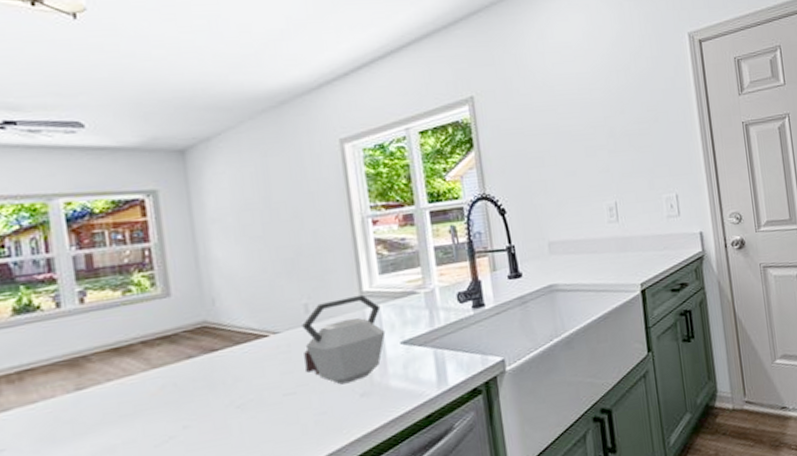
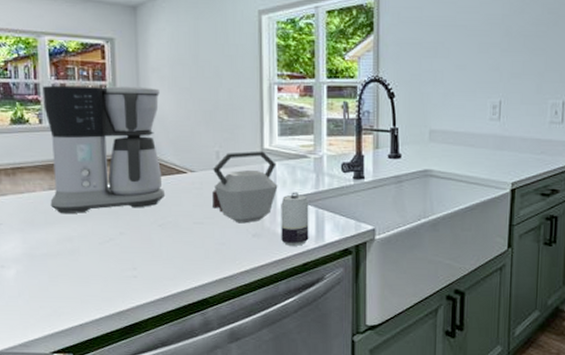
coffee maker: none [58,242,243,418] -> present [42,85,166,213]
beverage can: none [391,334,430,399] -> present [281,192,309,246]

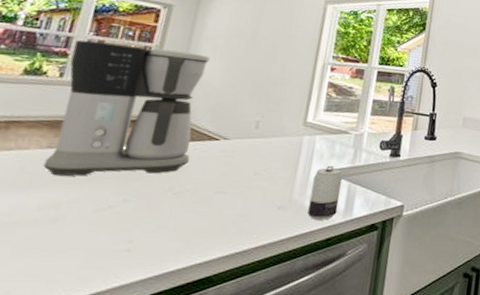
kettle: present [212,151,278,224] -> none [240,123,317,195]

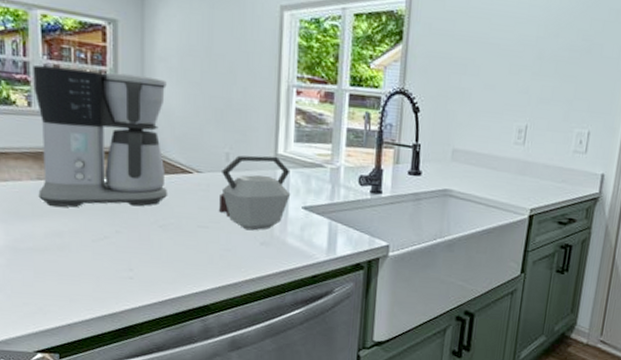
kettle: none [240,123,317,195] -> present [219,155,291,231]
beverage can: present [307,165,343,220] -> none [291,201,323,258]

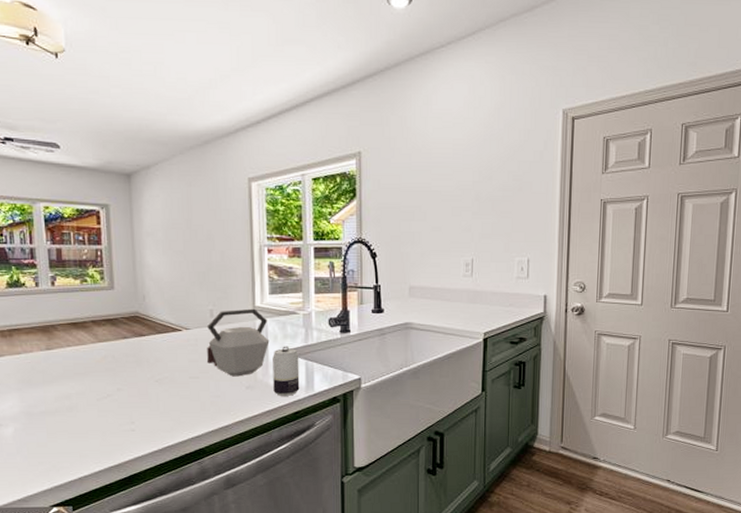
coffee maker: present [33,65,168,208] -> none [38,249,162,372]
beverage can: none [291,201,323,258] -> present [273,346,300,396]

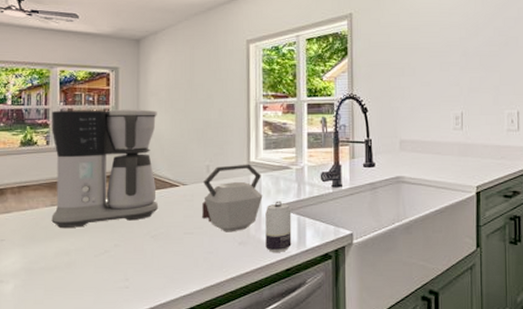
coffee maker: none [38,249,162,372] -> present [51,109,159,228]

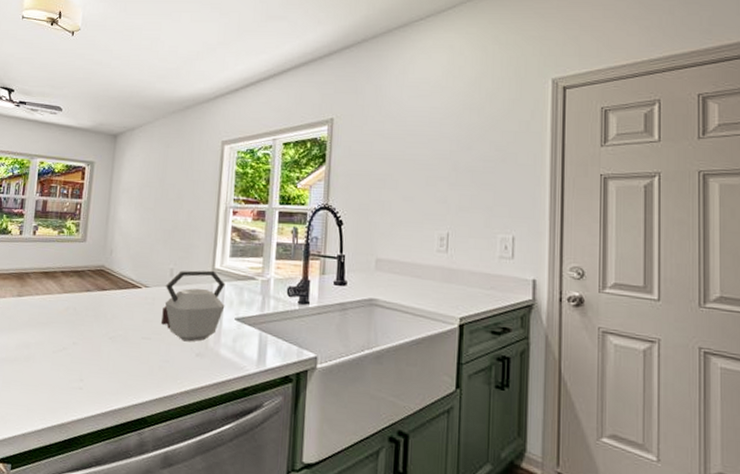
coffee maker: present [51,109,159,228] -> none [16,201,127,321]
beverage can: present [265,201,292,252] -> none [223,313,254,369]

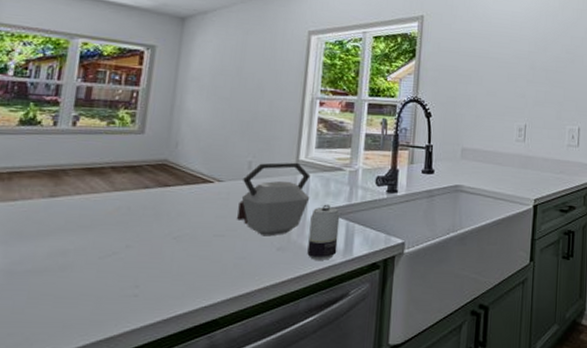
beverage can: none [223,313,254,369] -> present [307,204,340,260]

